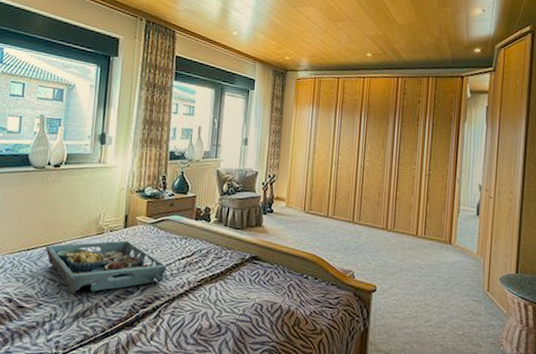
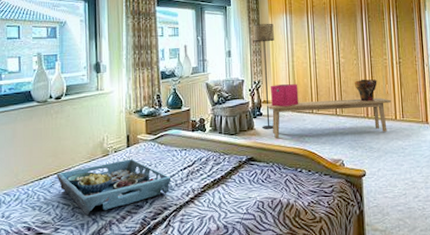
floor lamp: none [270,113,298,228] -> present [253,23,274,129]
bench: none [278,201,415,247] -> present [266,97,392,138]
storage bin: none [284,181,316,207] -> present [270,84,299,107]
decorative urn: none [376,187,402,213] -> present [354,79,377,102]

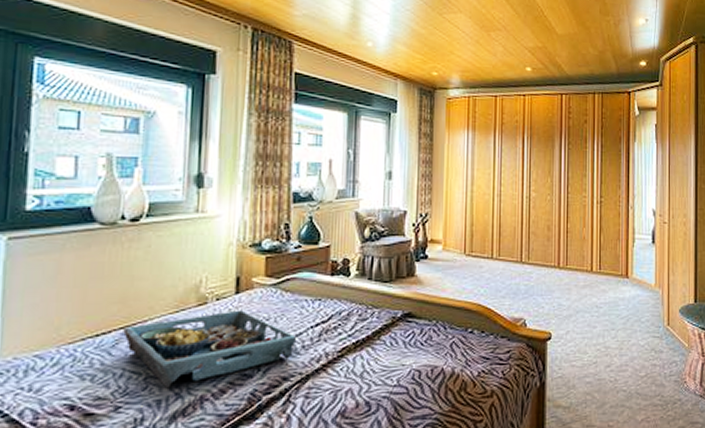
floor lamp: present [253,23,274,129] -> none [424,139,451,277]
bench: present [266,97,392,138] -> none [433,243,589,288]
storage bin: present [270,84,299,107] -> none [440,220,476,250]
decorative urn: present [354,79,377,102] -> none [545,219,573,247]

